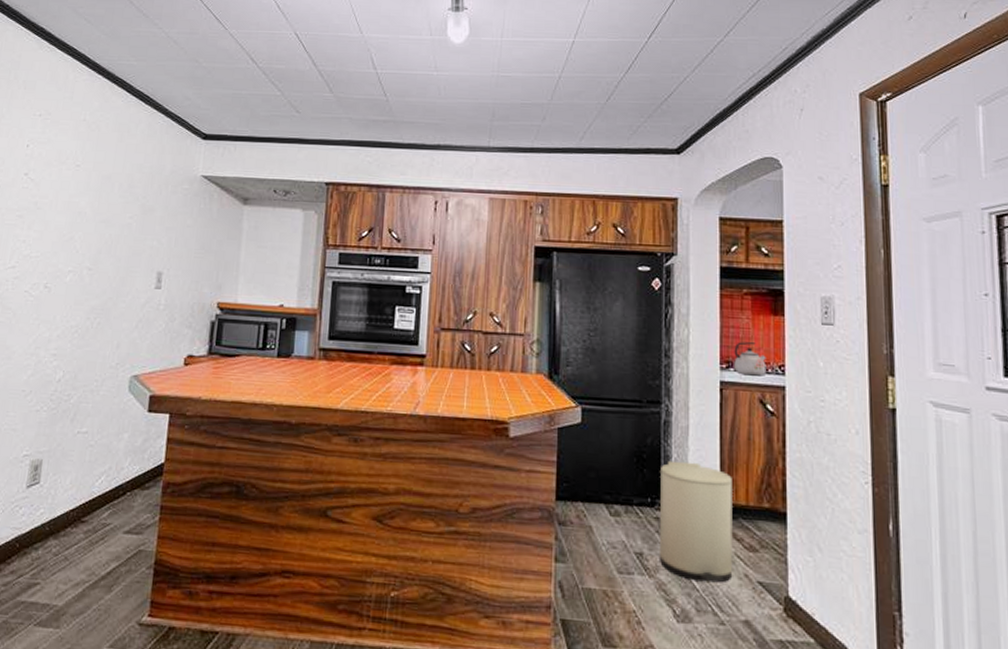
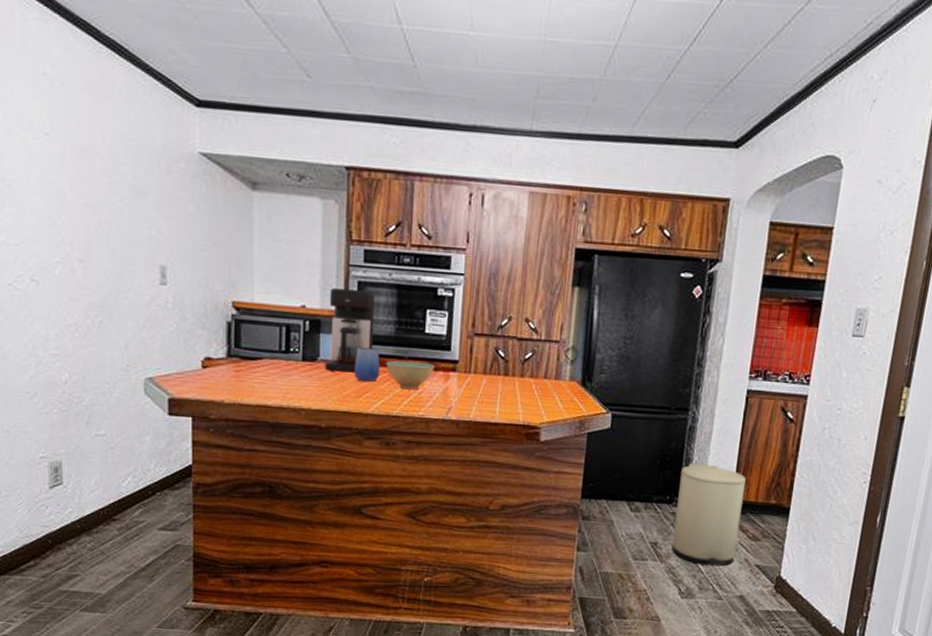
coffee maker: none [298,287,348,368] -> present [325,287,375,373]
cup: none [325,343,351,378] -> present [354,347,380,382]
bowl: none [356,355,403,385] -> present [386,360,435,390]
kettle: present [734,342,767,376] -> none [762,352,795,386]

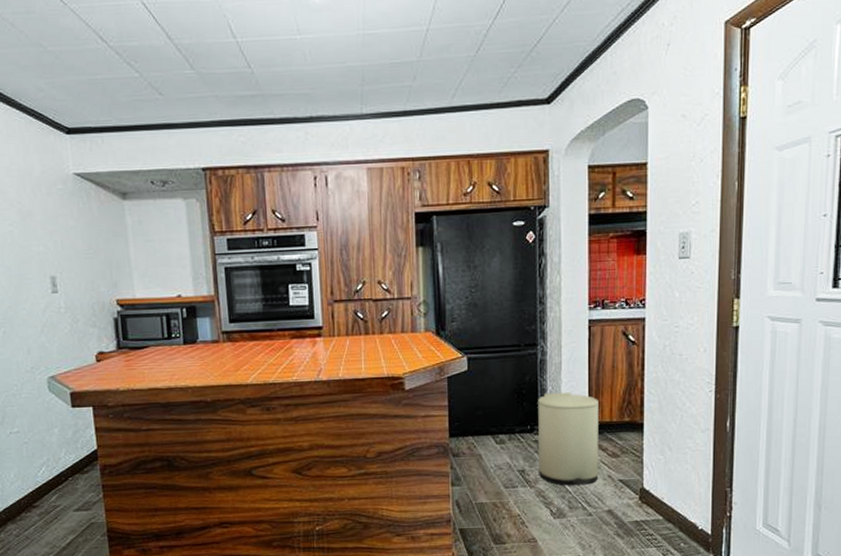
coffee maker: present [325,287,375,373] -> none [200,274,244,351]
cup: present [354,347,380,382] -> none [230,325,254,357]
bowl: present [386,360,435,390] -> none [258,332,302,359]

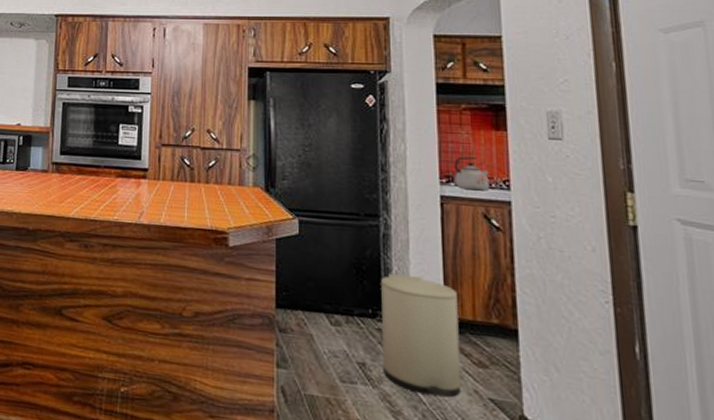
kettle: none [601,282,629,312] -> present [454,156,490,191]

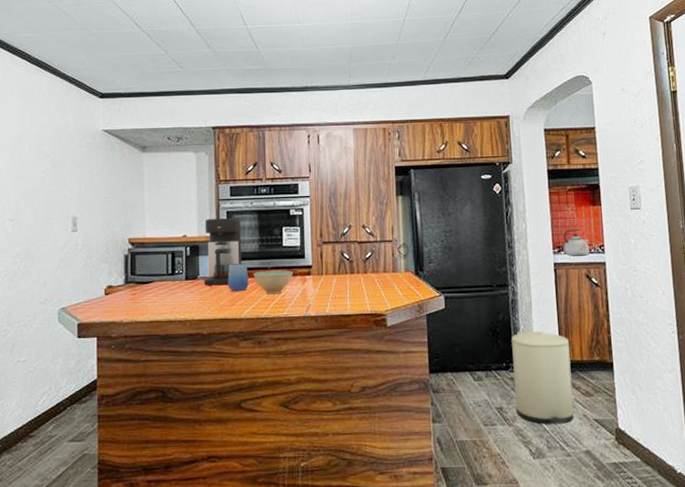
coffee maker: none [34,108,76,181] -> present [204,217,241,286]
cup: none [58,158,80,189] -> present [228,263,249,292]
bowl: none [85,169,127,196] -> present [253,270,293,295]

